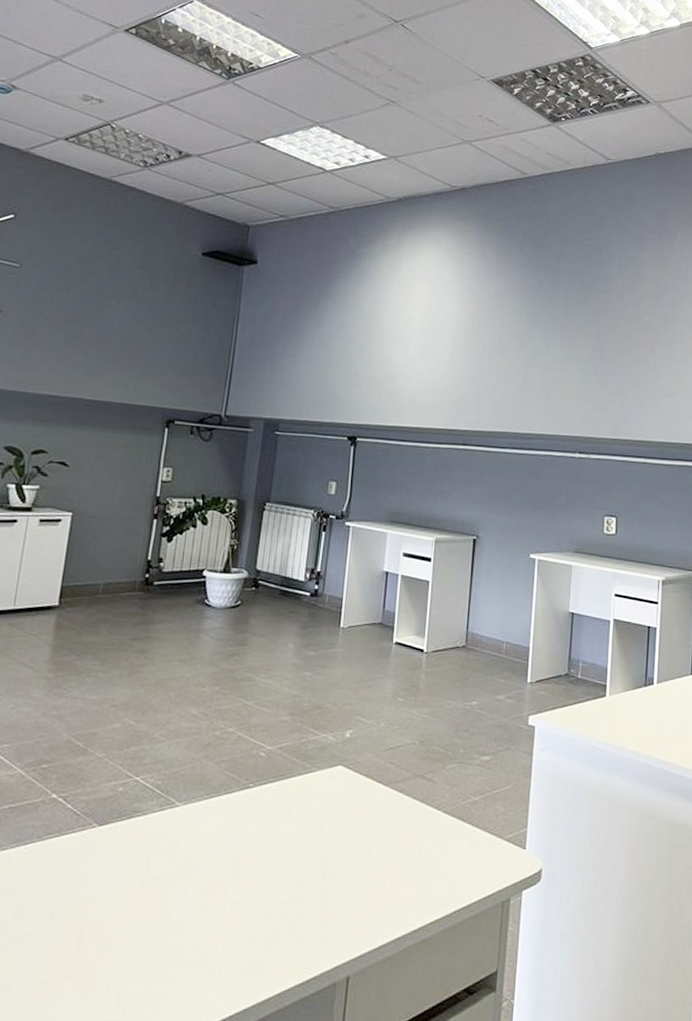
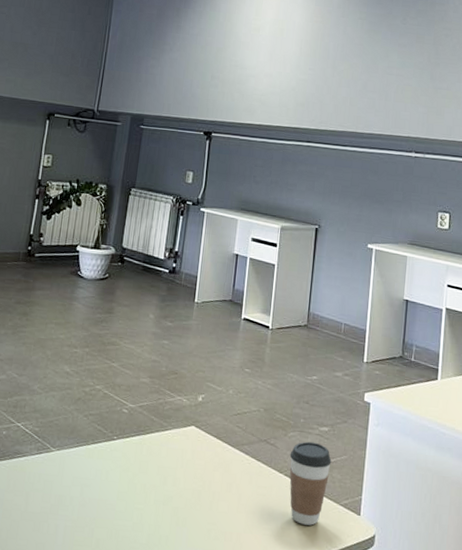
coffee cup: none [448,773,494,865] -> present [289,441,332,526]

